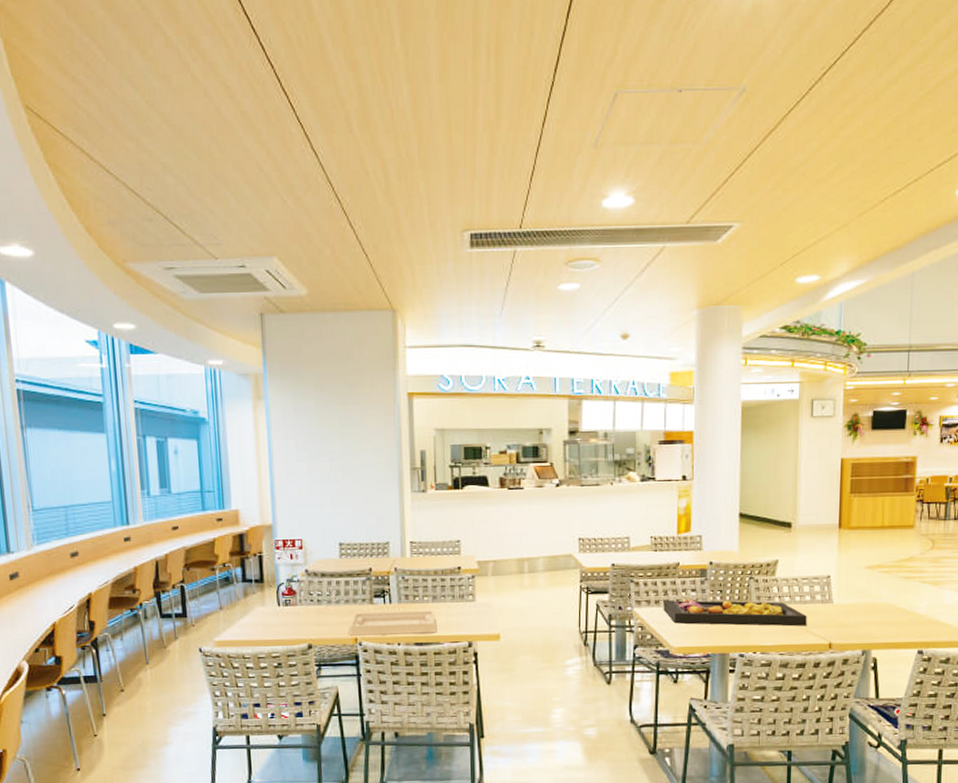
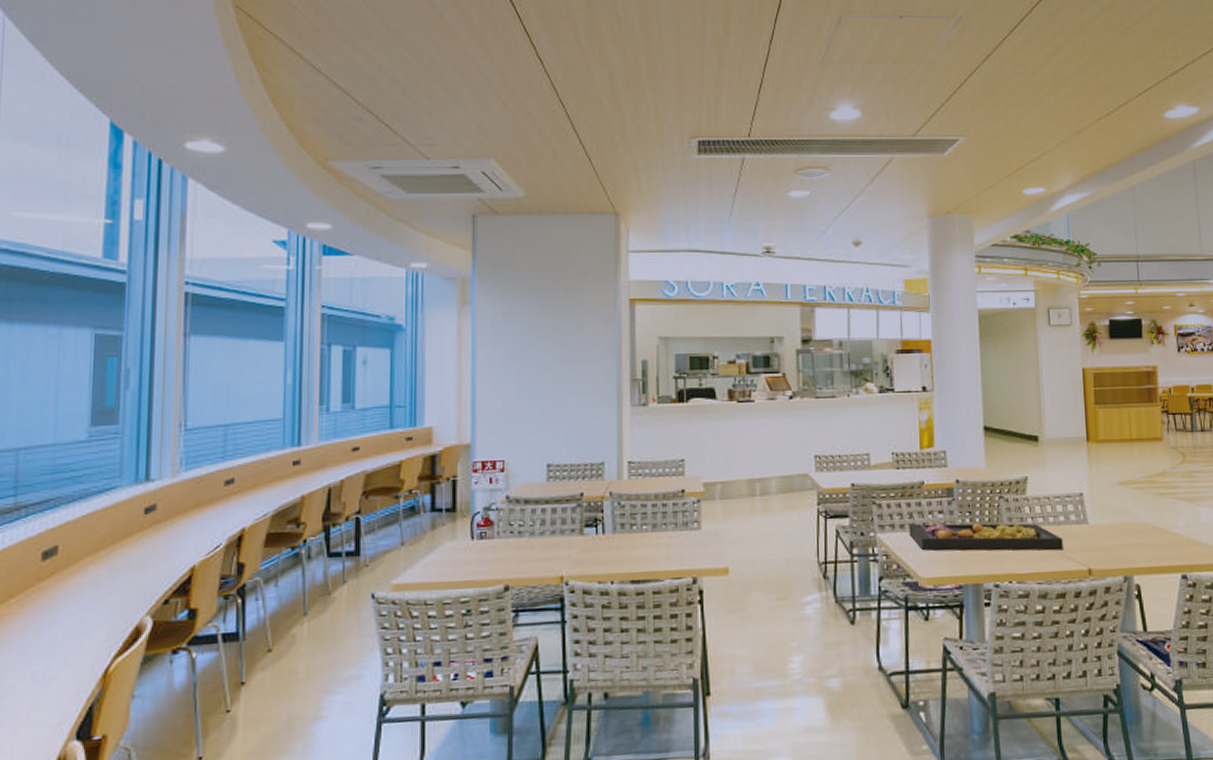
tray: present [348,611,437,637] -> none [552,542,657,575]

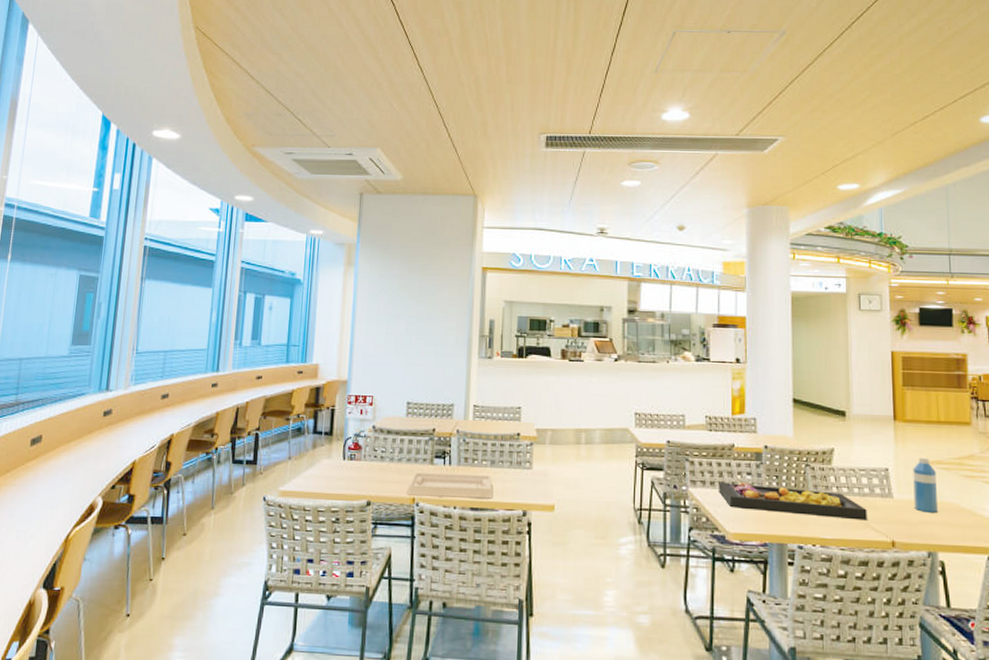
tray: none [552,542,657,575] -> present [406,473,493,499]
water bottle: none [1107,479,1132,537] -> present [913,458,938,514]

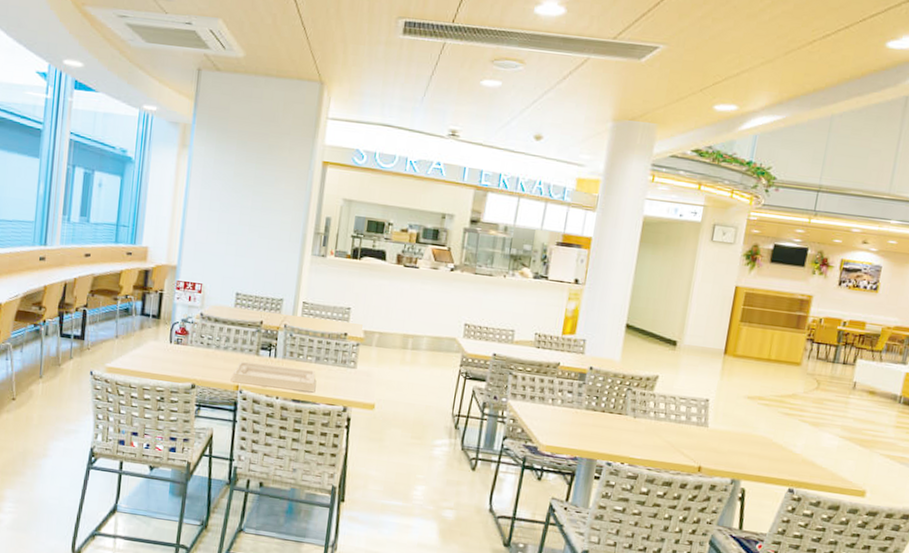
food tray: present [719,481,867,521] -> none [538,397,680,446]
water bottle: present [913,458,938,514] -> none [727,392,756,445]

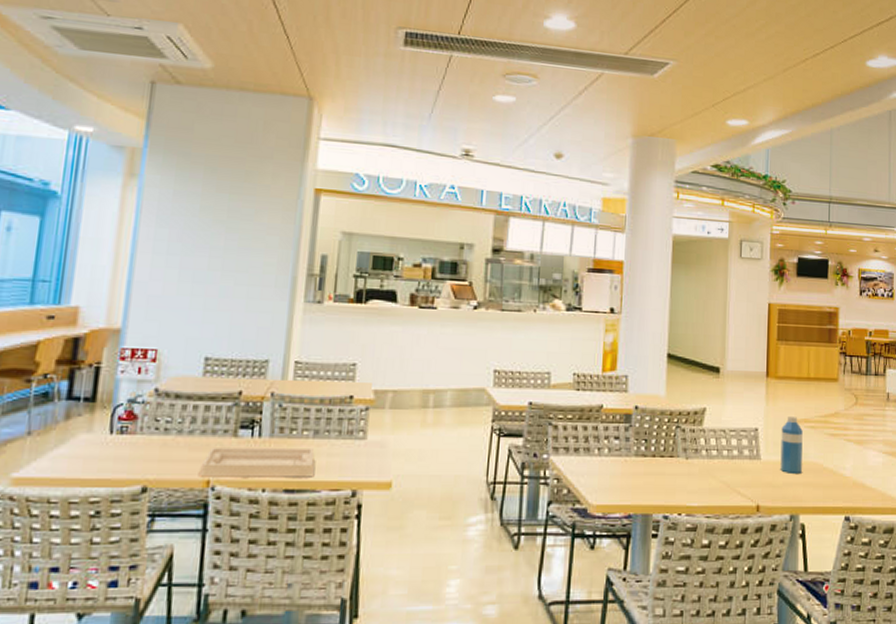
water bottle: none [727,392,756,445] -> present [780,417,803,475]

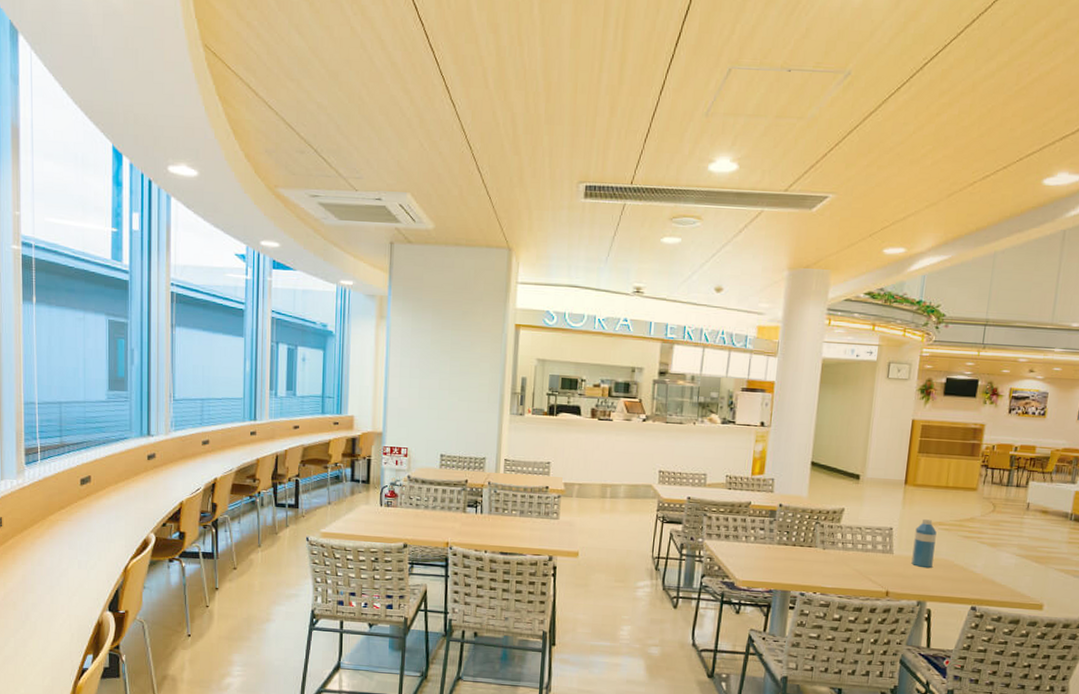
tray: present [198,448,315,479] -> none [440,520,522,545]

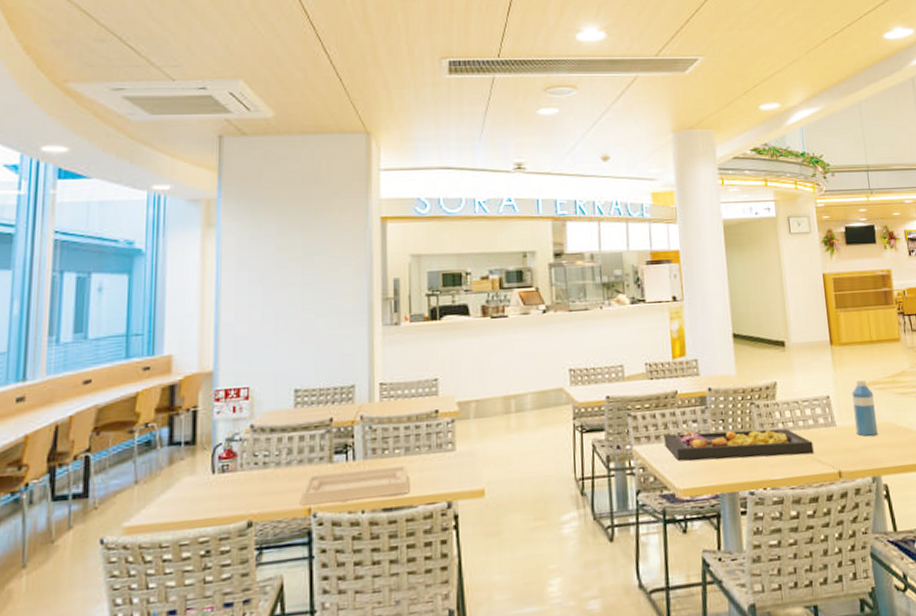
tray: none [440,520,522,545] -> present [299,466,410,507]
food tray: none [732,535,867,573] -> present [664,428,814,462]

